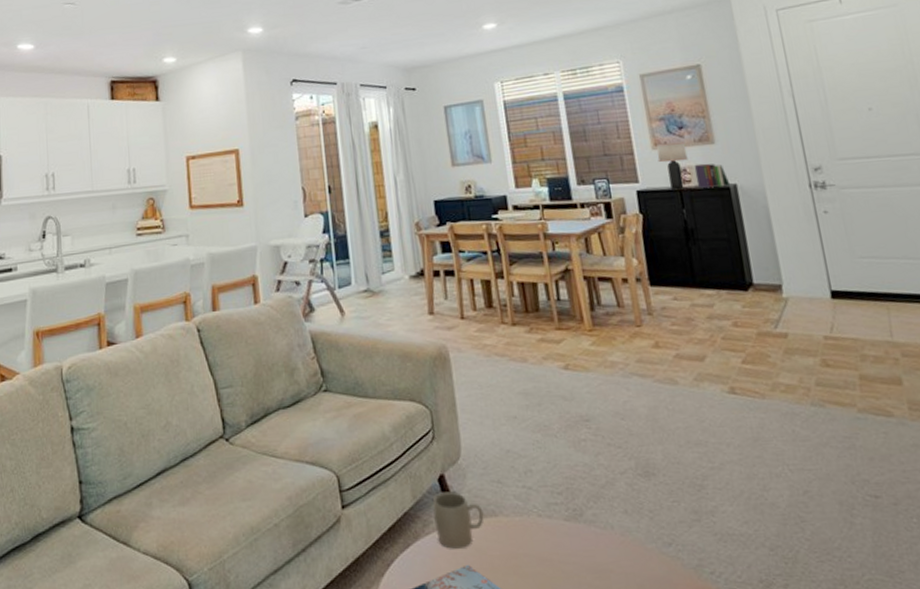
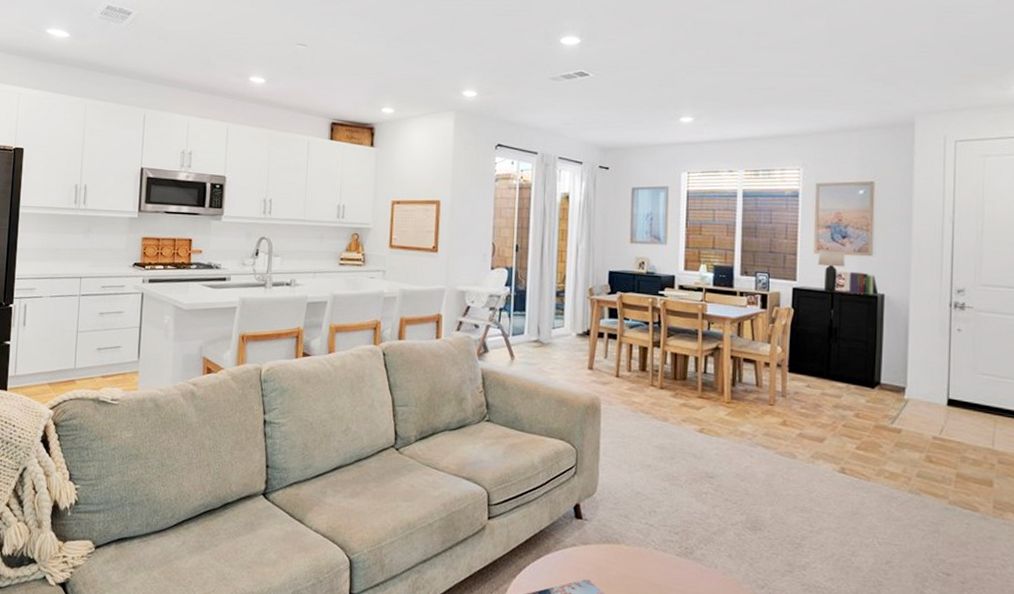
mug: present [433,491,484,549] -> none [565,518,608,565]

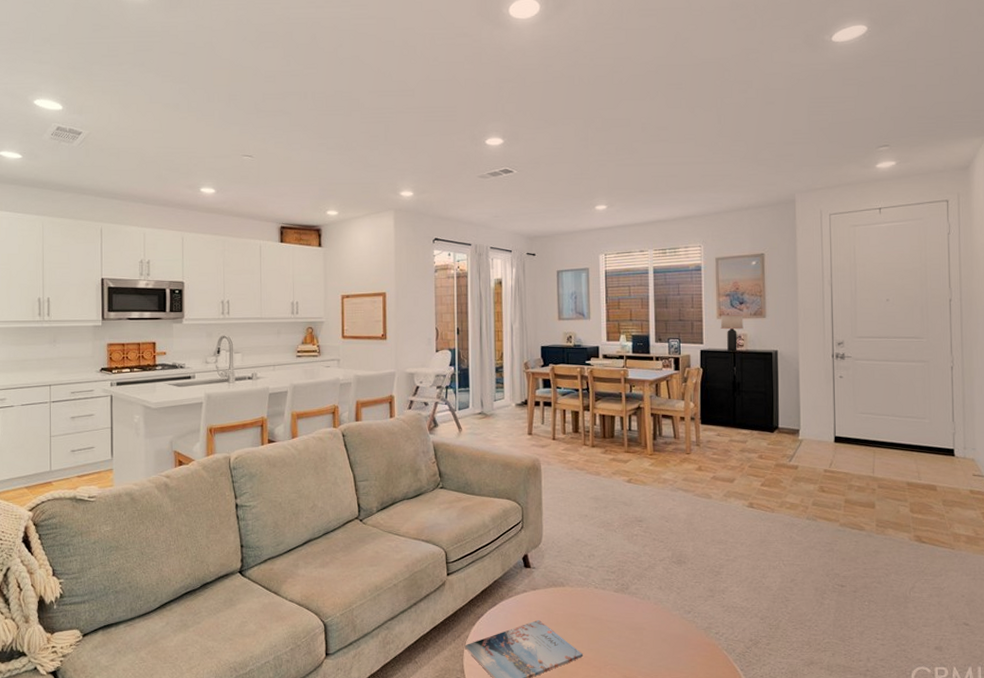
books: present [848,271,879,296] -> none [747,332,773,352]

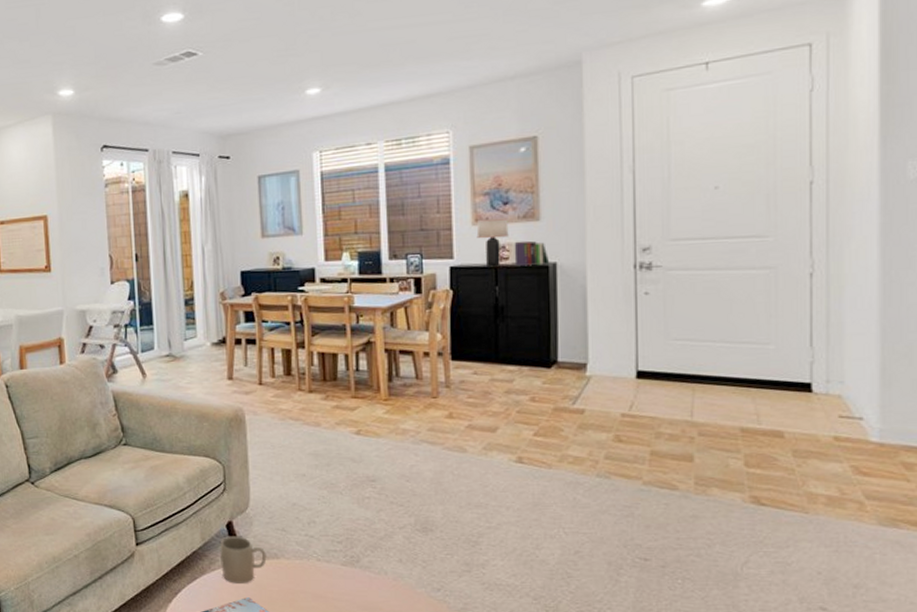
mug: none [517,567,555,608] -> present [220,536,267,583]
books: none [747,332,773,352] -> present [514,240,550,267]

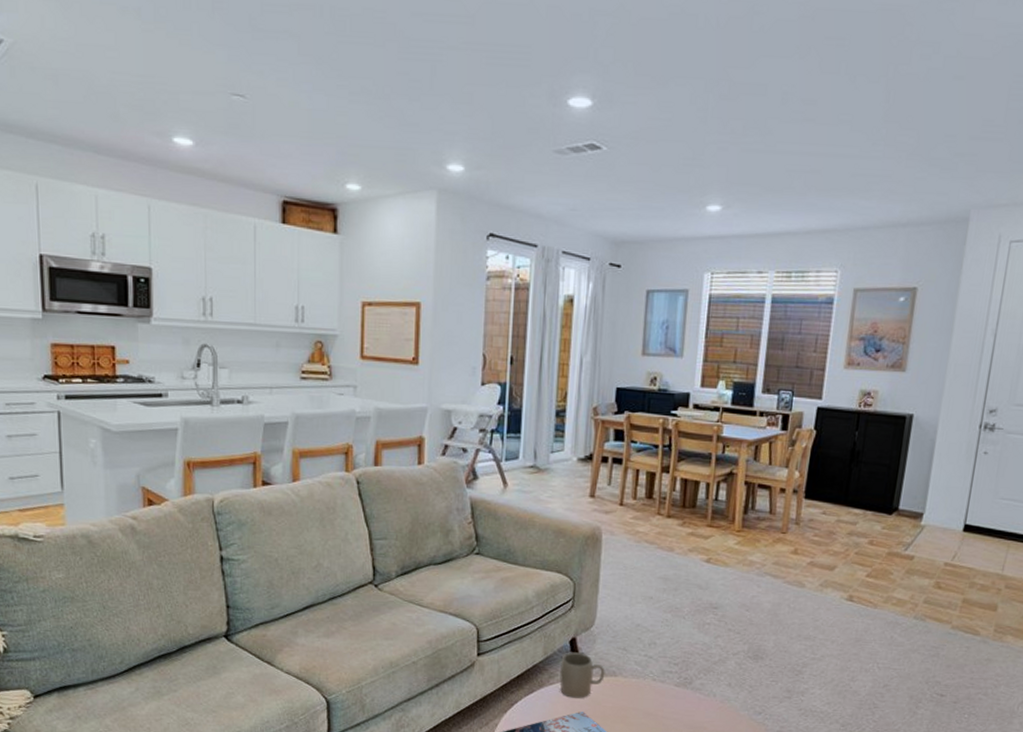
table lamp: present [476,217,509,267] -> none [846,363,878,412]
books: present [514,240,550,267] -> none [876,389,908,416]

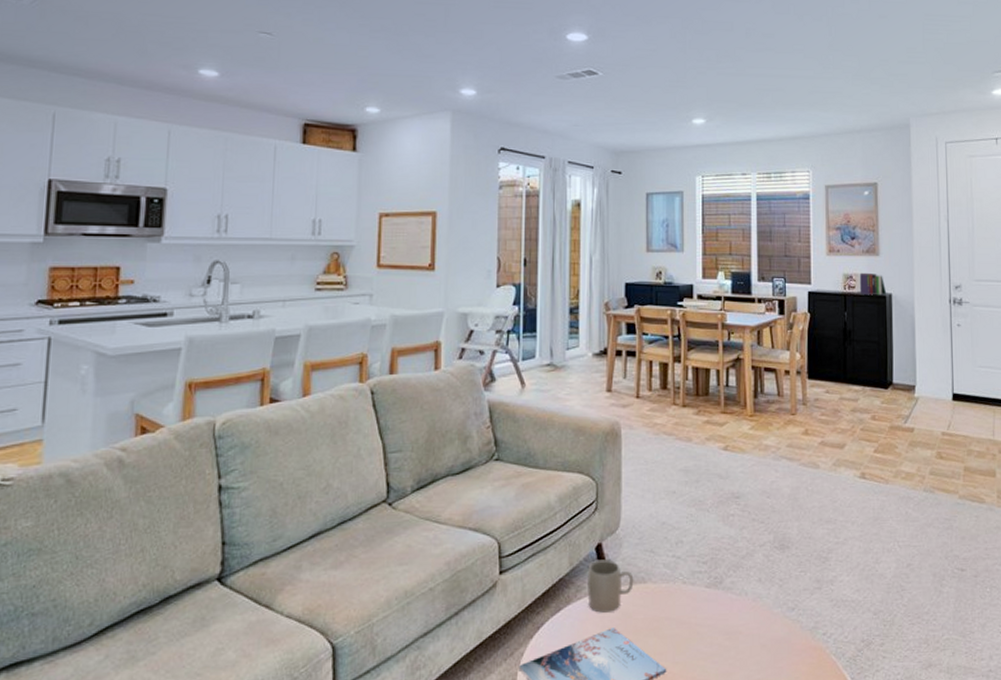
books: none [876,389,908,416] -> present [859,272,887,295]

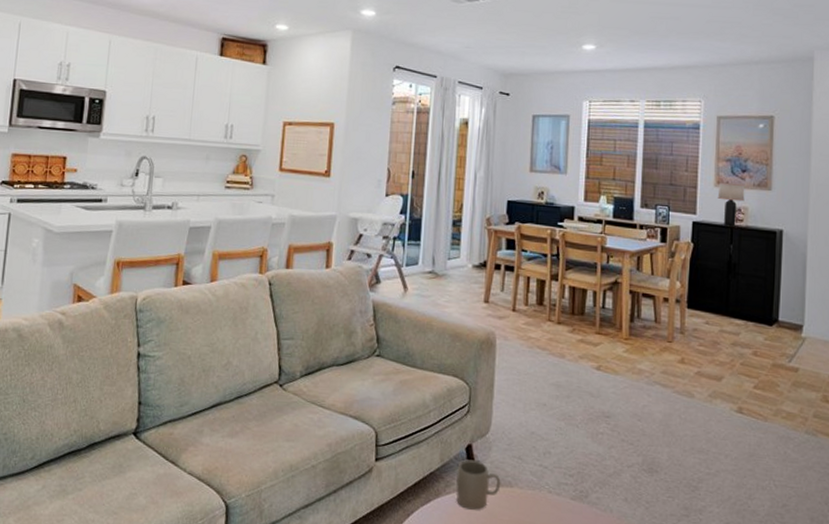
table lamp: none [830,250,855,294] -> present [717,182,745,227]
books: present [859,272,887,295] -> none [747,206,778,231]

